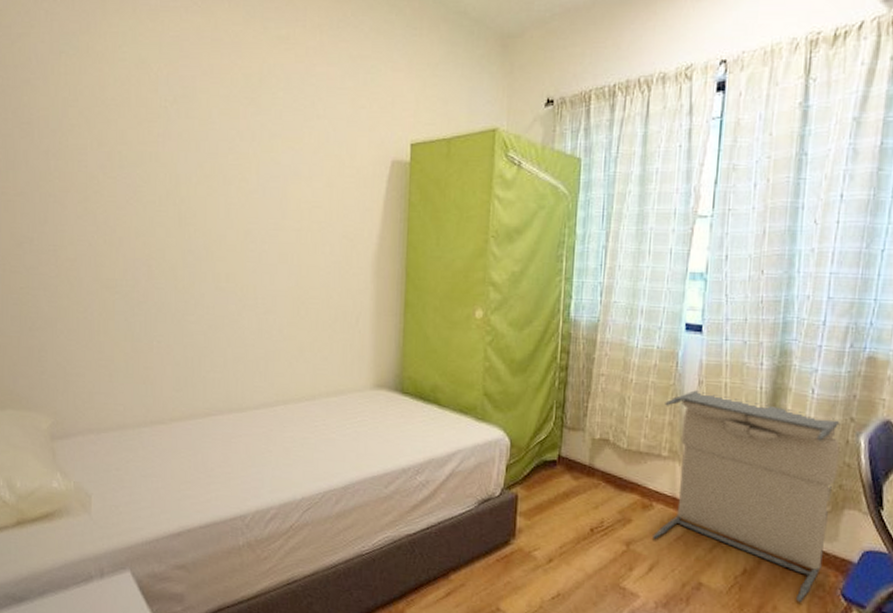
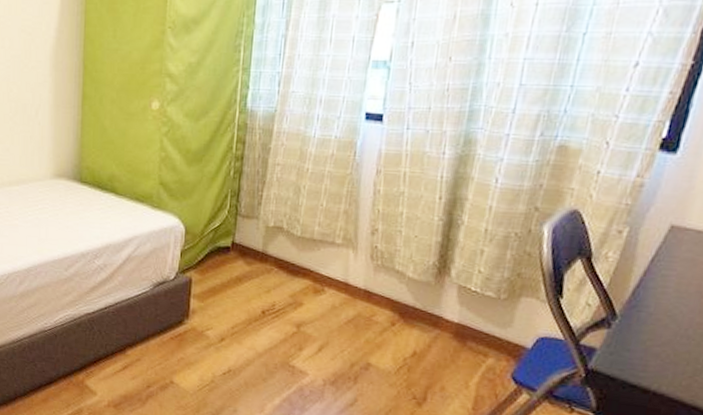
laundry hamper: present [653,390,841,602] -> none [323,179,524,384]

